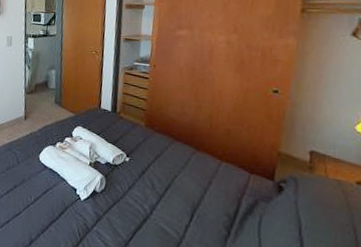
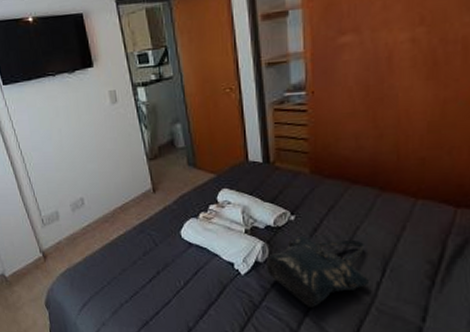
tote bag: none [102,175,181,238] -> present [267,235,370,307]

